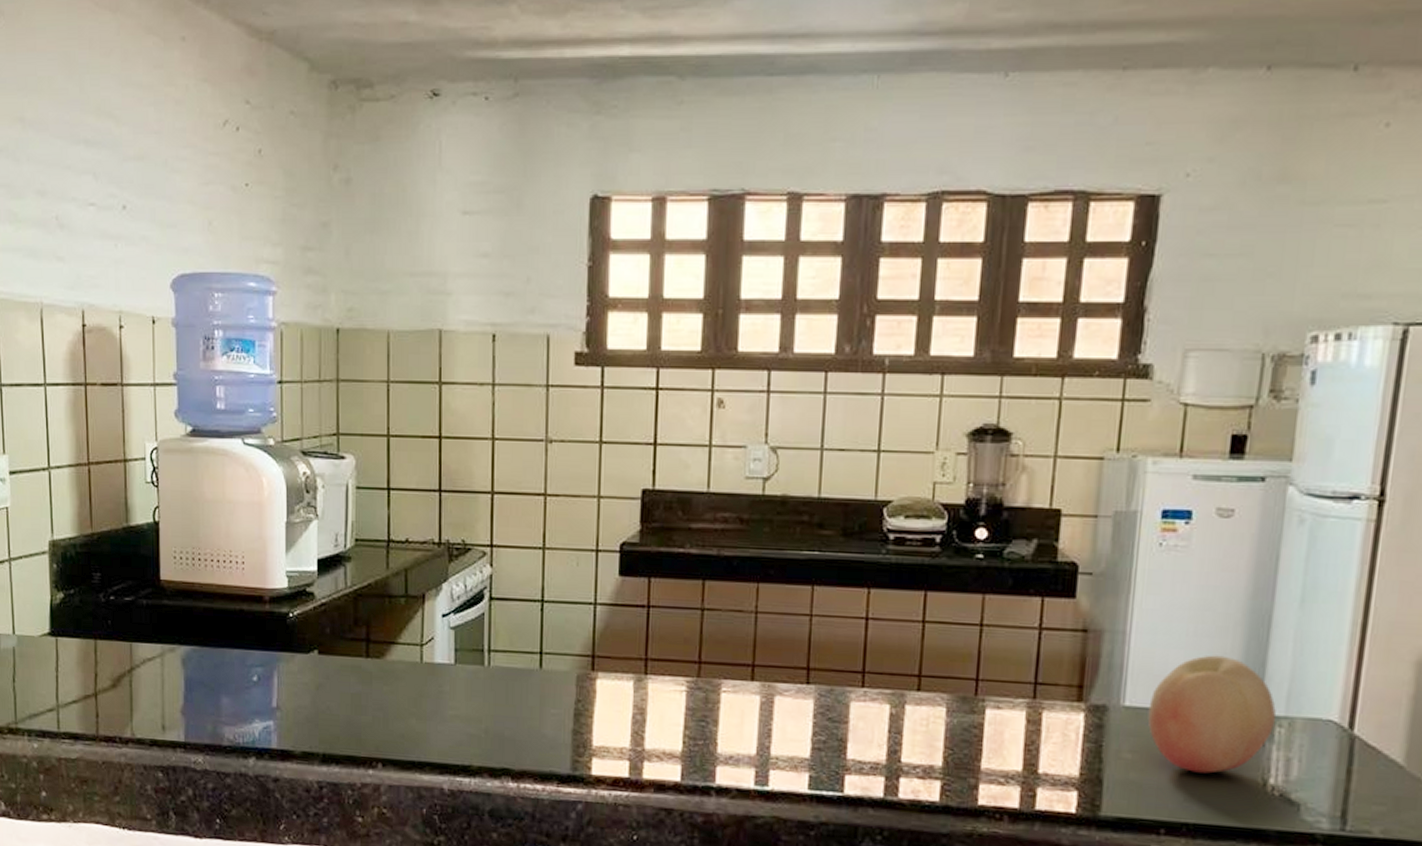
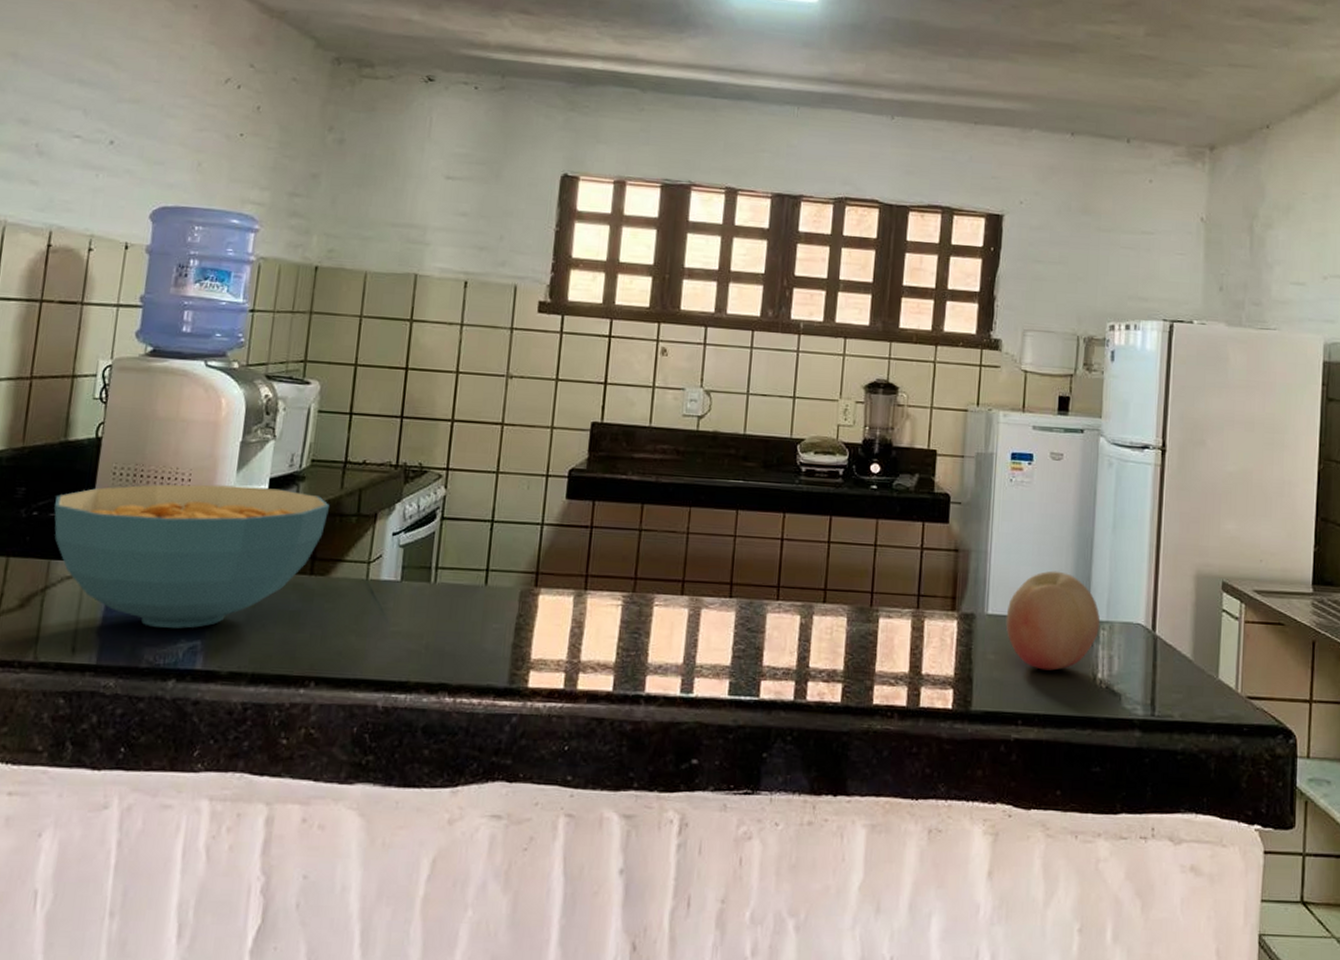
cereal bowl: none [128,567,377,709] -> present [54,484,329,629]

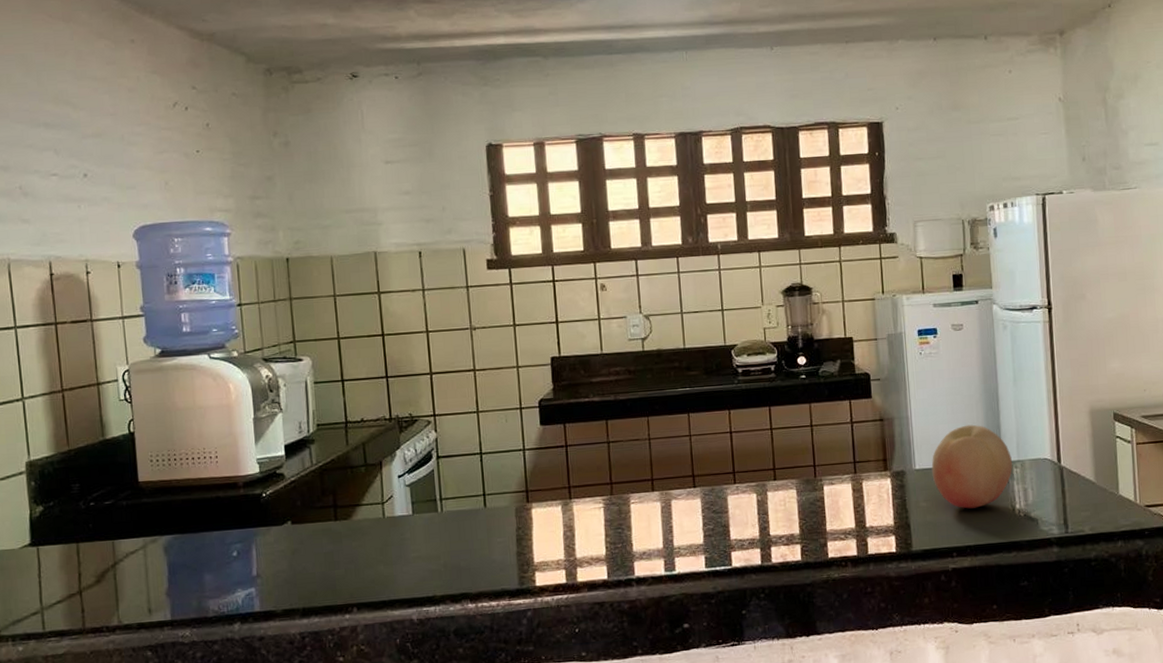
cereal bowl: present [54,484,329,629] -> none [107,453,340,583]

